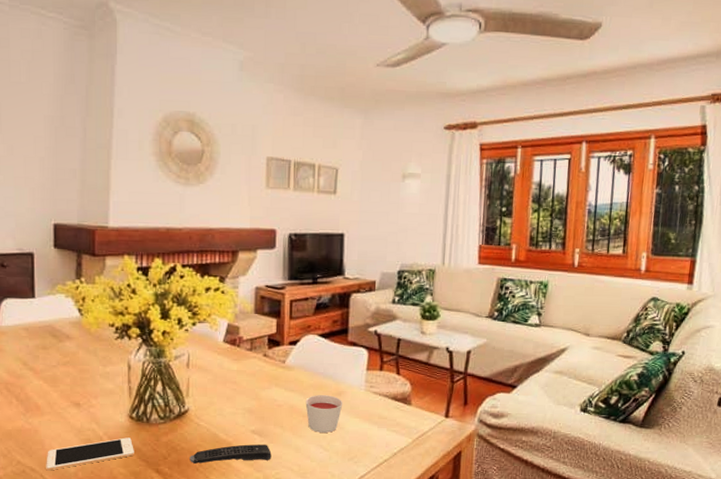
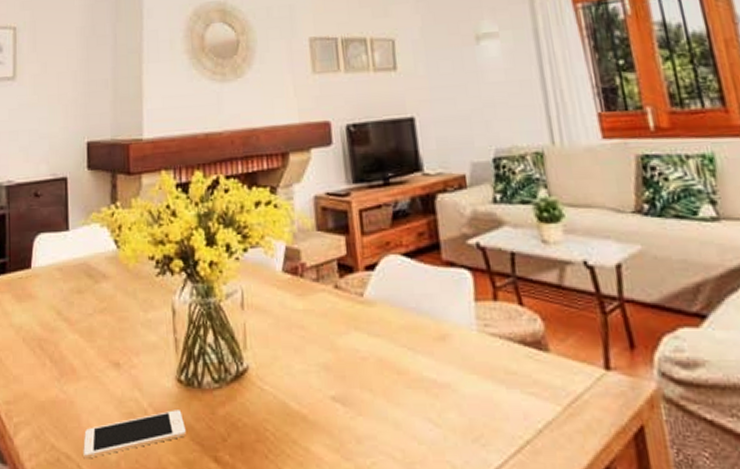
remote control: present [190,444,272,464] -> none [255,418,363,448]
candle: present [305,395,343,433] -> none [397,341,451,398]

